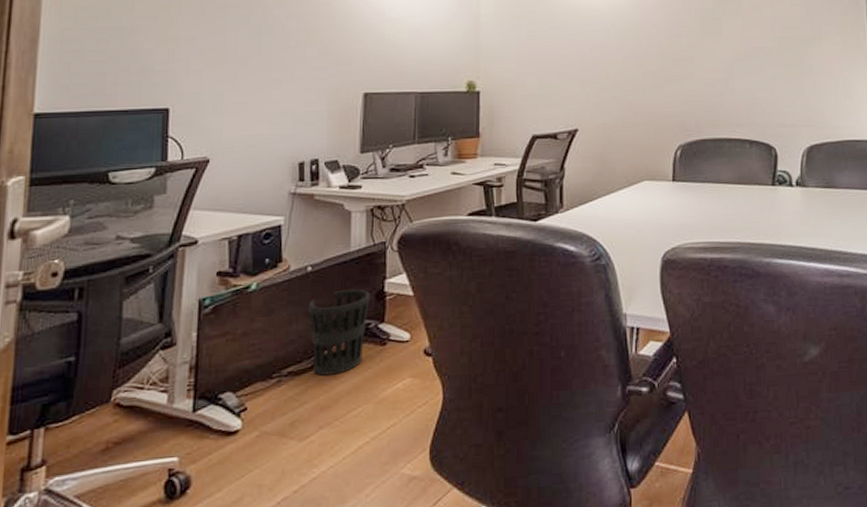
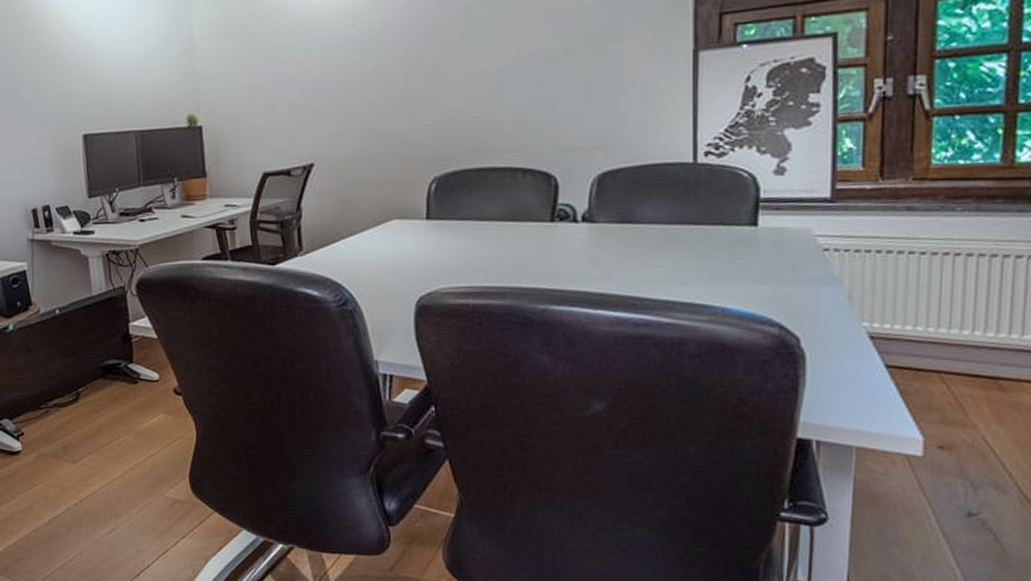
wastebasket: present [309,288,371,376] -> none [62,331,118,408]

